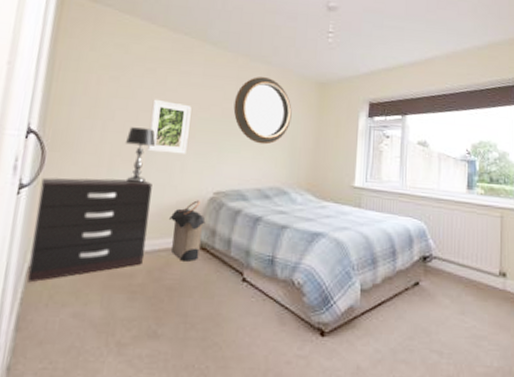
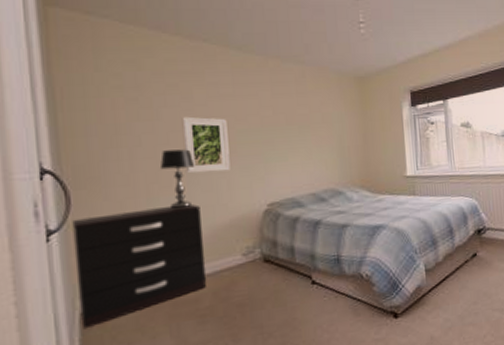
laundry hamper: present [169,200,206,262] -> none [226,214,265,277]
home mirror: present [233,77,292,145] -> none [272,78,335,149]

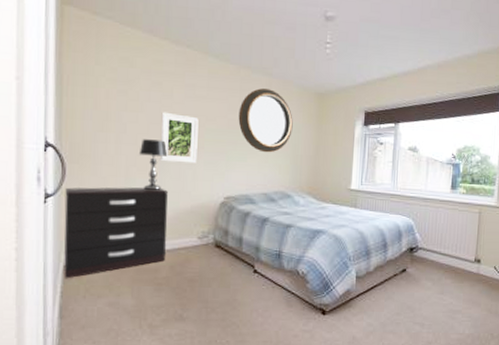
home mirror: none [272,78,335,149] -> present [238,88,293,153]

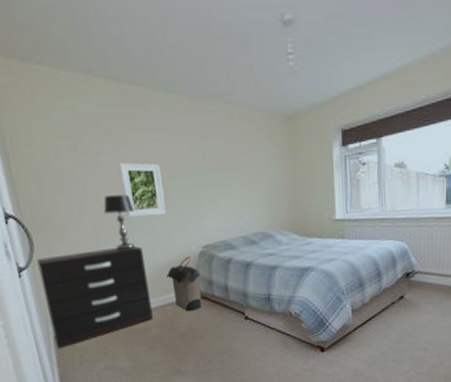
laundry hamper: none [186,204,219,257] -> present [166,256,202,311]
home mirror: present [238,88,293,153] -> none [201,119,264,193]

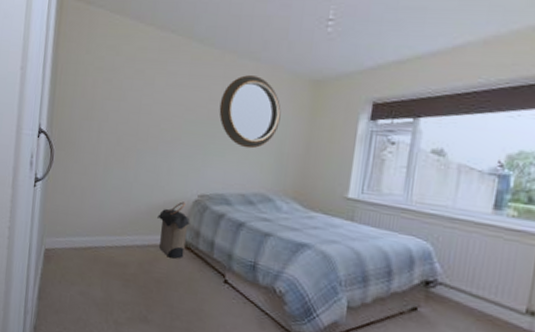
dresser: present [37,246,153,349] -> none [45,173,142,262]
table lamp: present [103,194,135,251] -> none [118,128,145,183]
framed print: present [118,162,167,218] -> none [138,100,178,157]
home mirror: none [201,119,264,193] -> present [219,75,281,149]

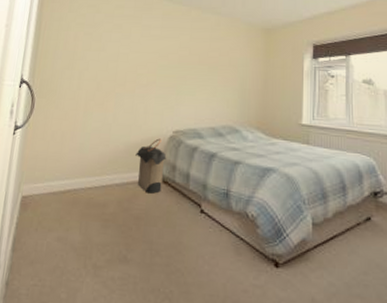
home mirror: present [219,75,281,149] -> none [188,26,241,87]

